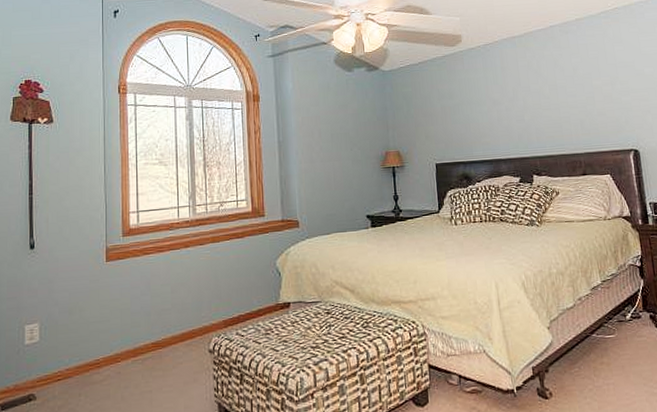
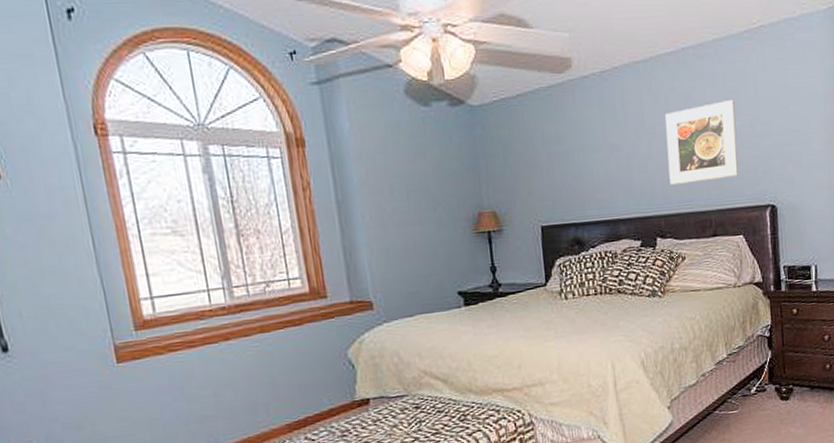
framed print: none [538,64,603,132] -> present [665,99,738,185]

